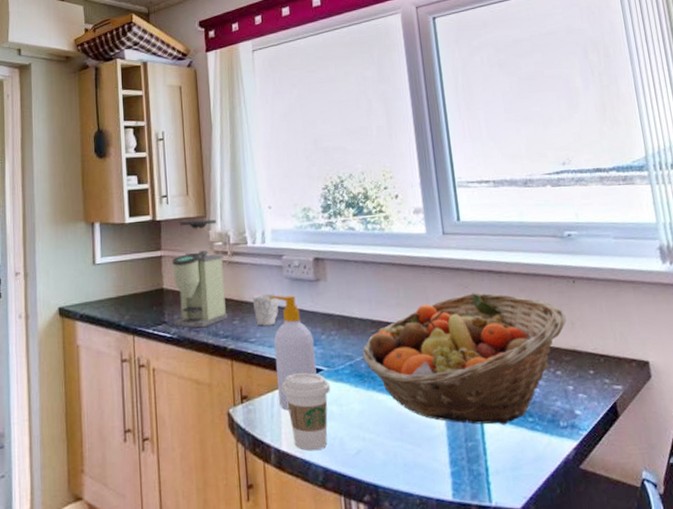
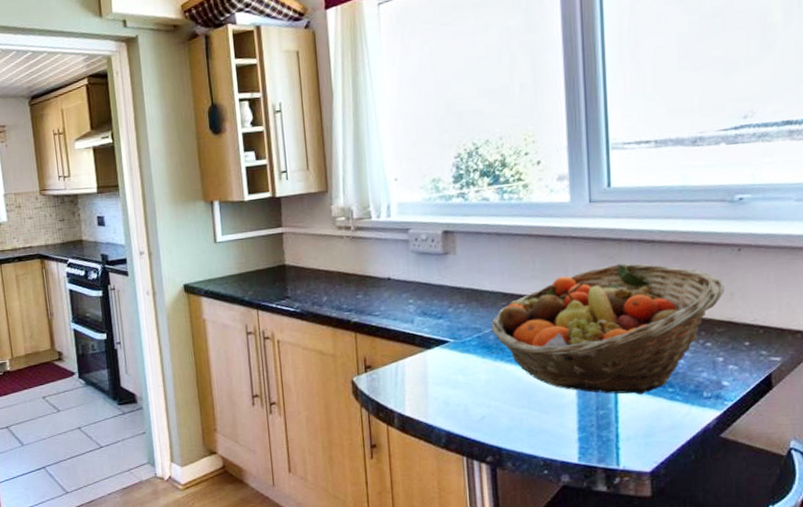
coffee grinder: present [172,219,228,328] -> none [293,194,351,302]
mug: present [252,293,279,326] -> none [376,268,404,300]
soap bottle: present [269,295,317,411] -> none [394,269,442,380]
coffee cup: present [282,373,330,451] -> none [406,344,456,416]

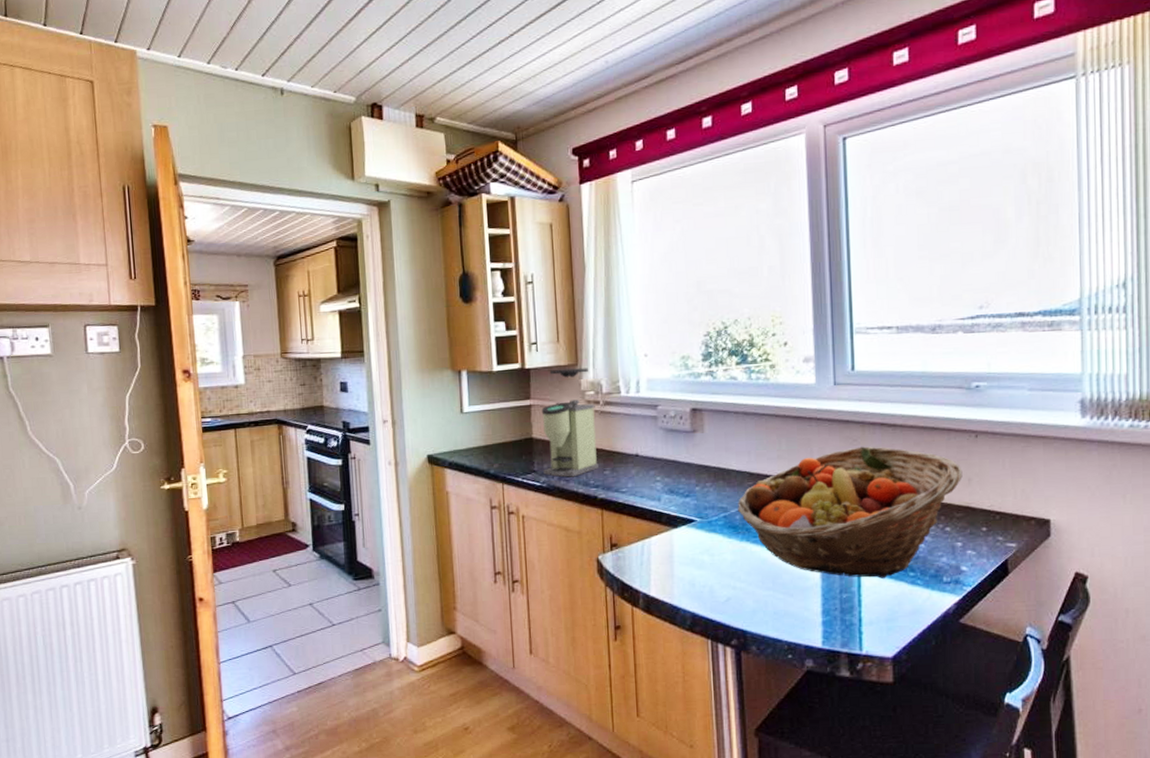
coffee grinder: none [293,194,351,302] -> present [541,368,599,477]

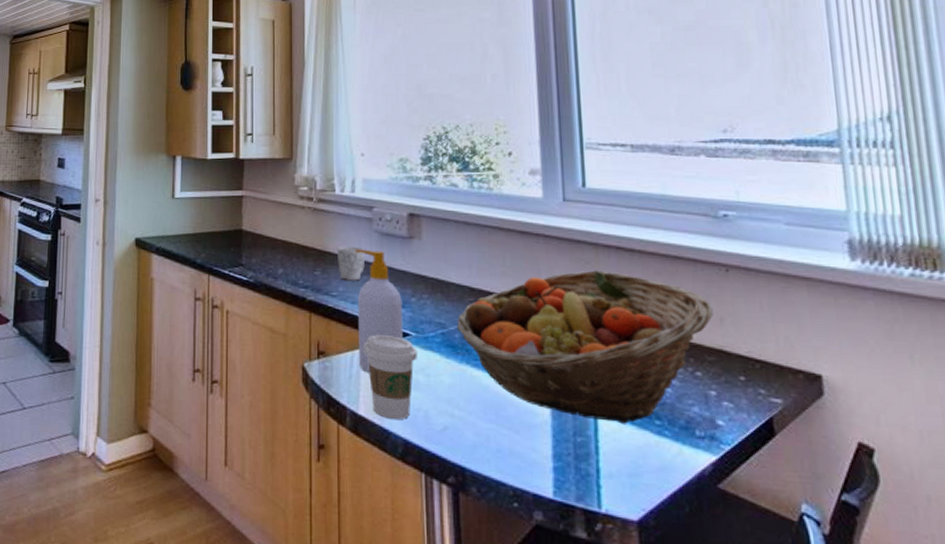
coffee grinder: present [541,368,599,477] -> none [251,162,309,275]
mug: none [624,444,652,477] -> present [336,246,366,281]
soap bottle: none [642,446,689,559] -> present [355,249,403,373]
coffee cup: none [652,523,702,597] -> present [363,335,417,420]

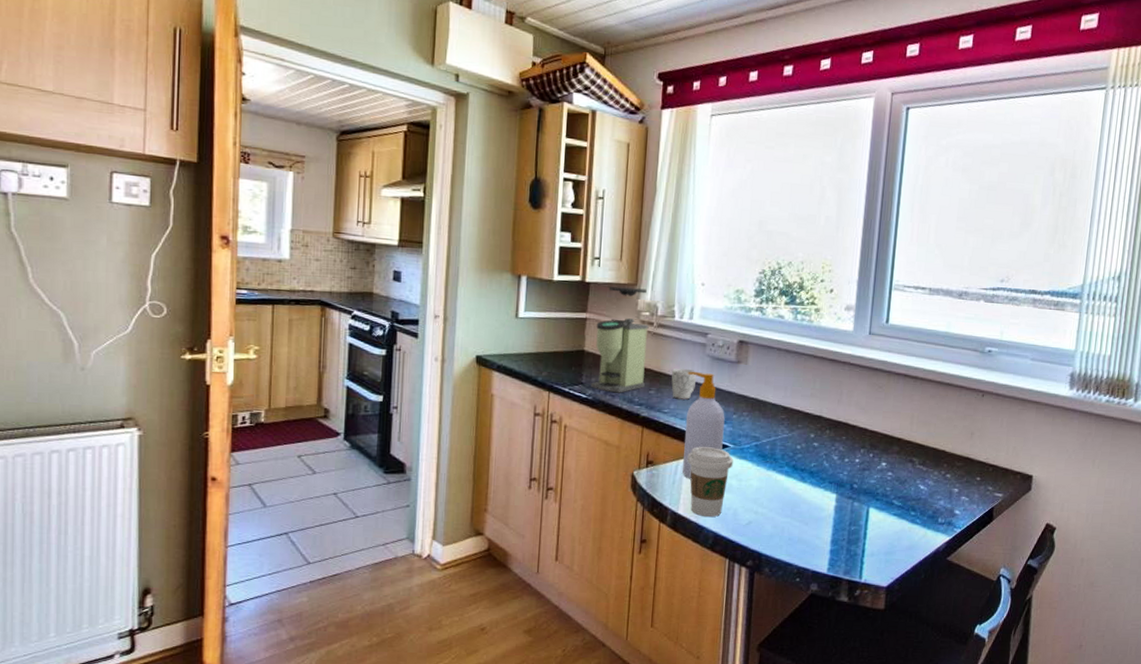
coffee grinder: none [251,162,309,275] -> present [591,286,649,393]
fruit basket: present [456,270,713,424] -> none [768,393,967,515]

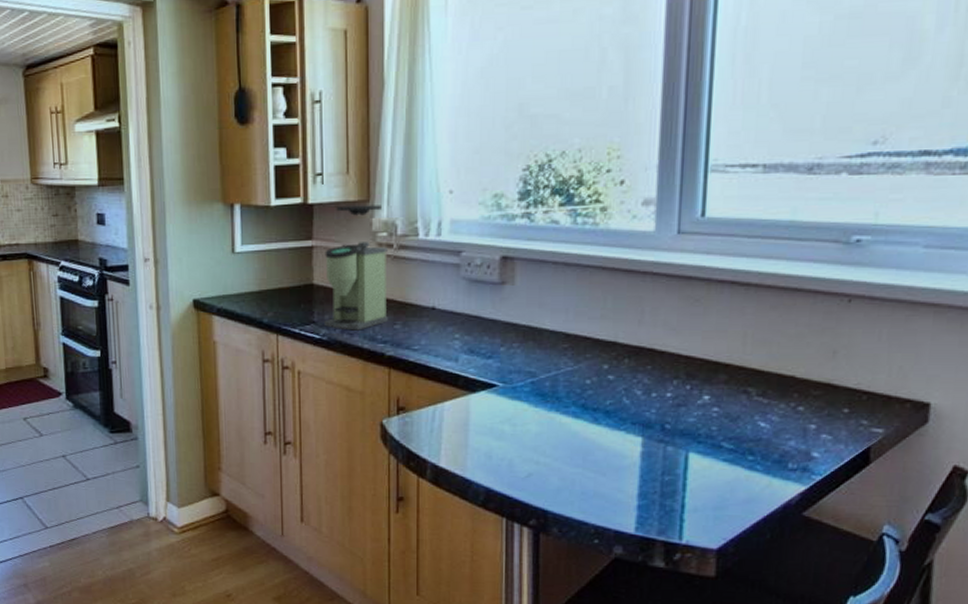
mug: present [671,368,697,400] -> none [419,295,452,333]
soap bottle: present [682,371,725,479] -> none [440,298,490,426]
coffee cup: present [687,446,733,518] -> none [446,388,504,470]

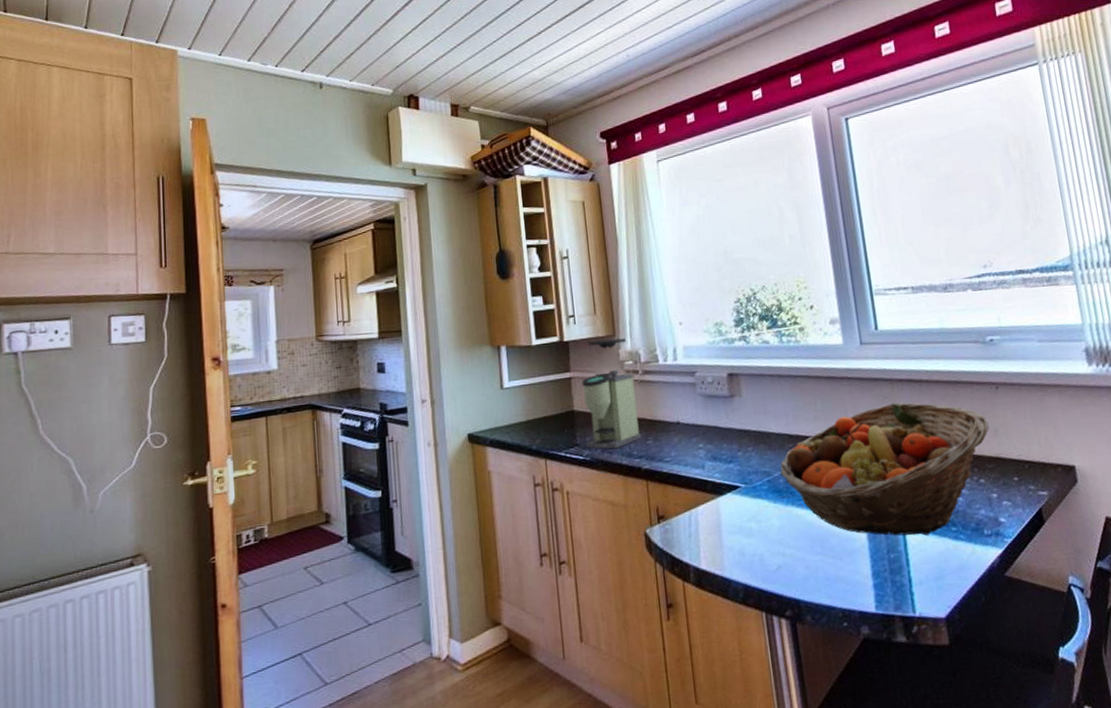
fruit basket: none [547,308,827,461] -> present [779,402,989,536]

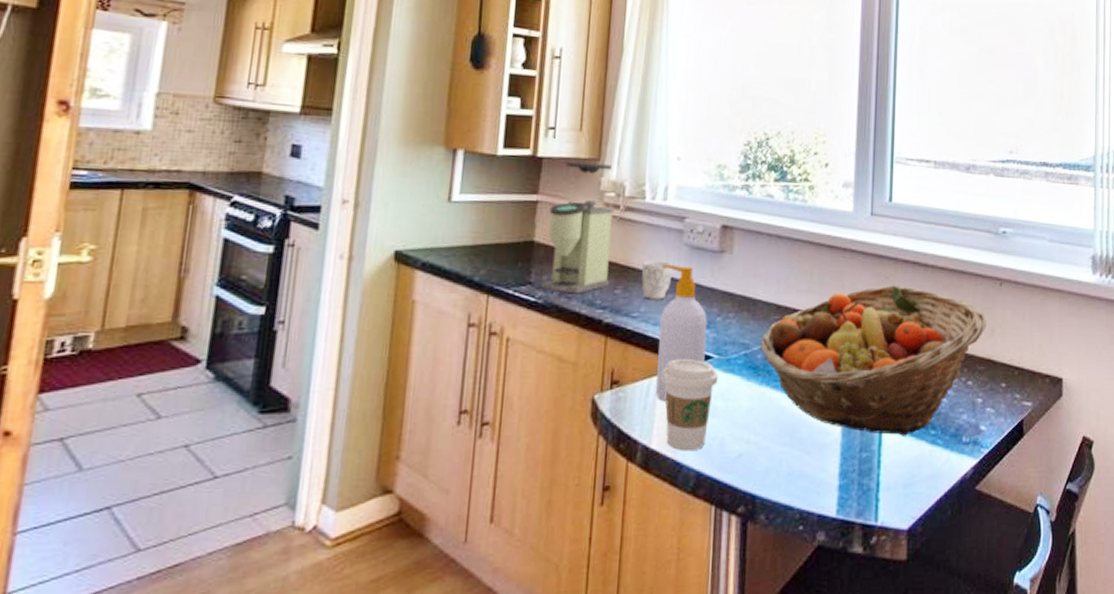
mug: none [665,411,693,445] -> present [641,260,673,300]
soap bottle: none [682,412,734,529] -> present [656,264,707,402]
coffee cup: none [699,490,749,568] -> present [661,359,718,451]

